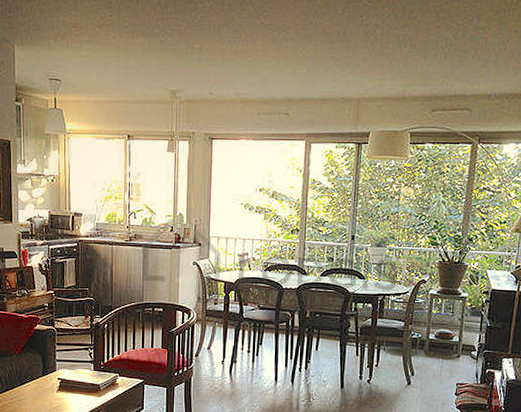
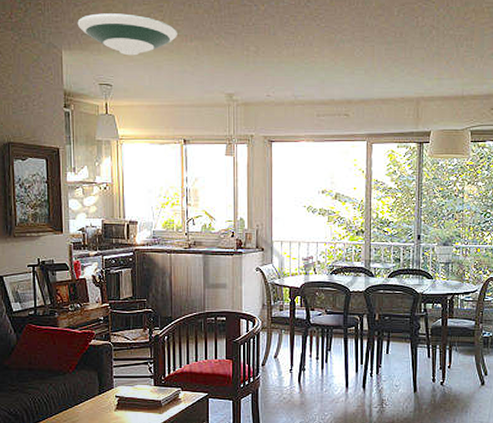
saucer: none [29,9,125,52] -> present [77,13,177,56]

